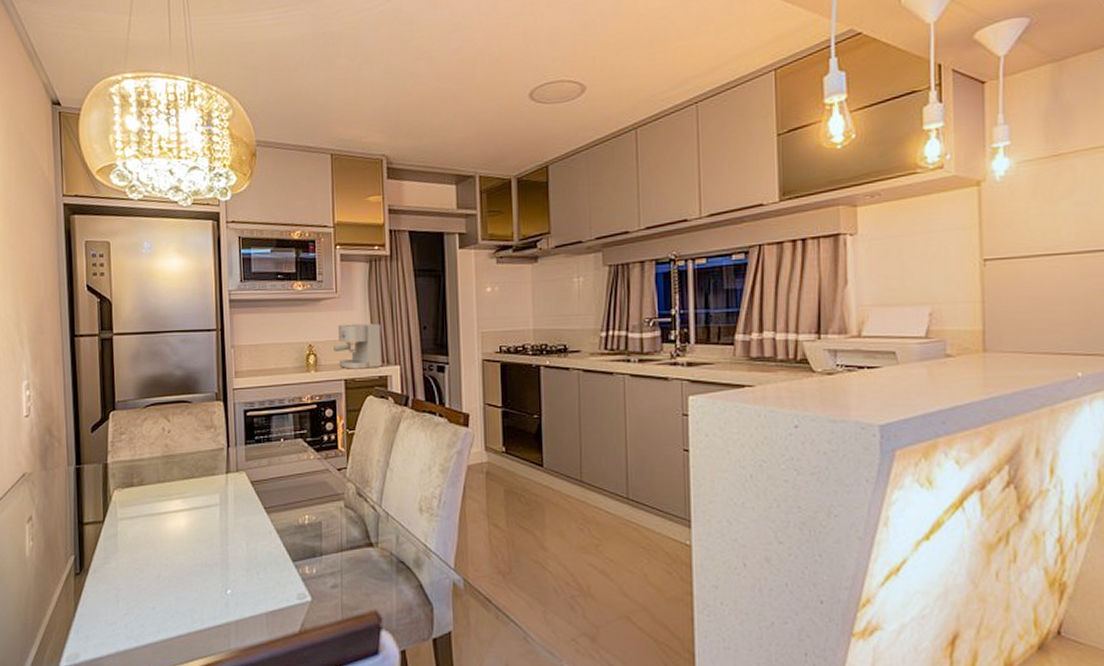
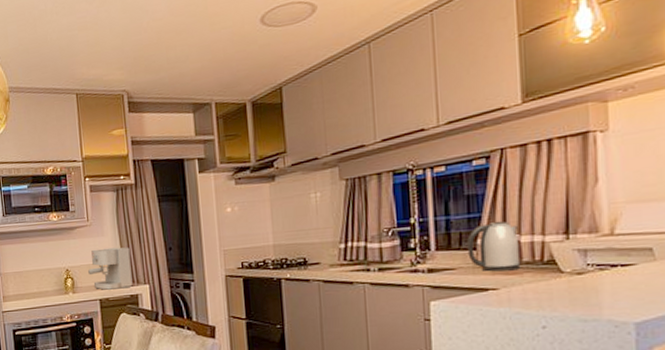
kettle: none [725,317,776,368] -> present [467,221,521,272]

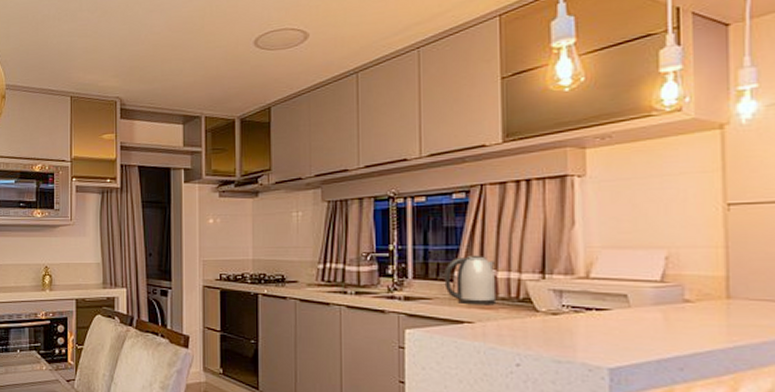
coffee maker: present [88,247,132,291] -> none [67,248,110,291]

